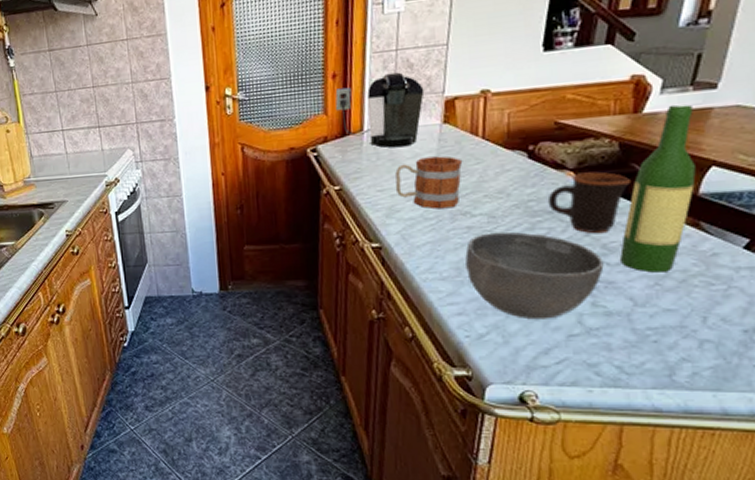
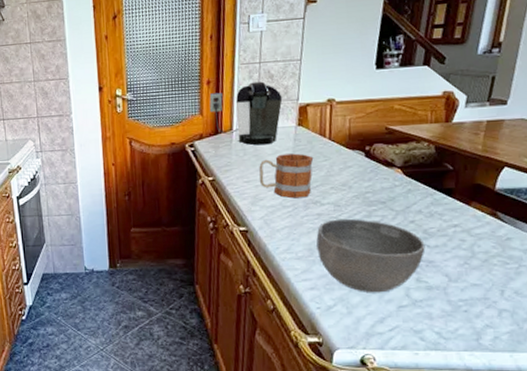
mug: present [547,171,632,234] -> none [381,169,445,221]
wine bottle: present [620,104,696,273] -> none [438,116,493,254]

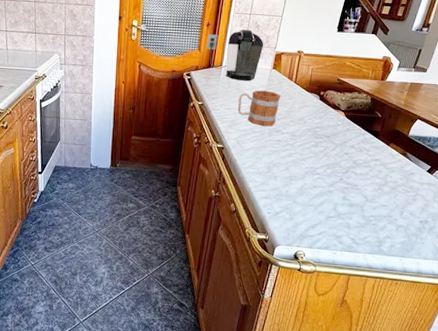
bowl: present [316,218,425,293] -> none [274,145,353,206]

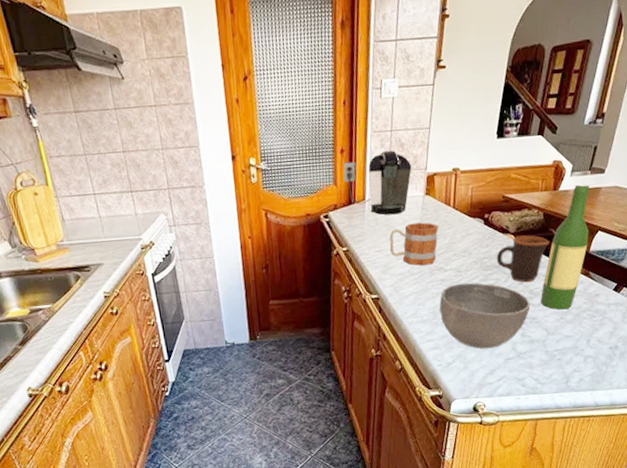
bowl: none [274,145,353,206] -> present [439,282,530,349]
mug: none [327,113,375,154] -> present [496,235,550,283]
wine bottle: none [362,78,413,182] -> present [541,184,589,310]

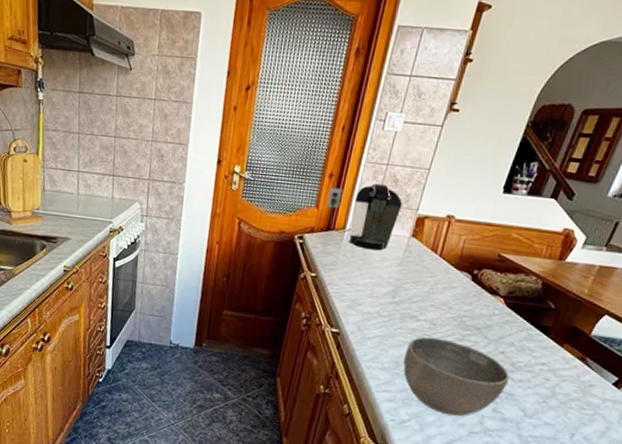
mug: present [389,222,439,266] -> none [361,262,420,311]
mug: present [496,235,550,283] -> none [478,300,545,354]
wine bottle: present [541,184,589,310] -> none [522,259,603,394]

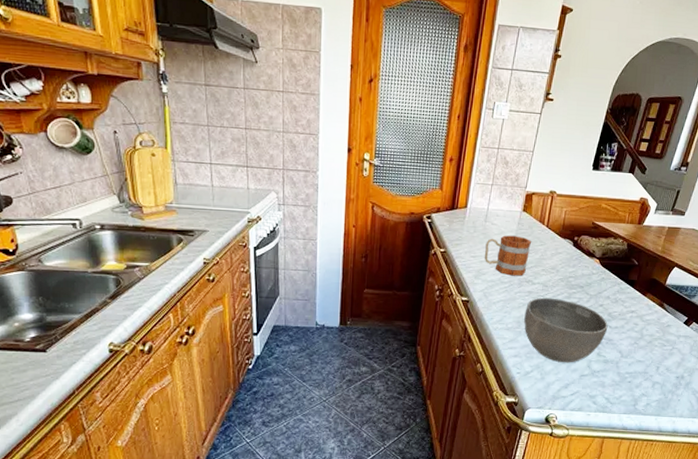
coffee maker: present [327,183,403,251] -> none [449,165,513,225]
mug: none [361,262,420,311] -> present [484,235,532,276]

